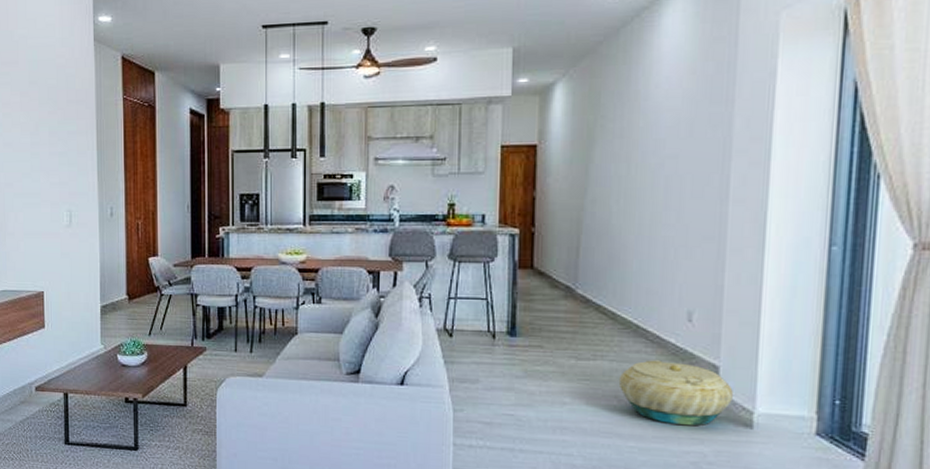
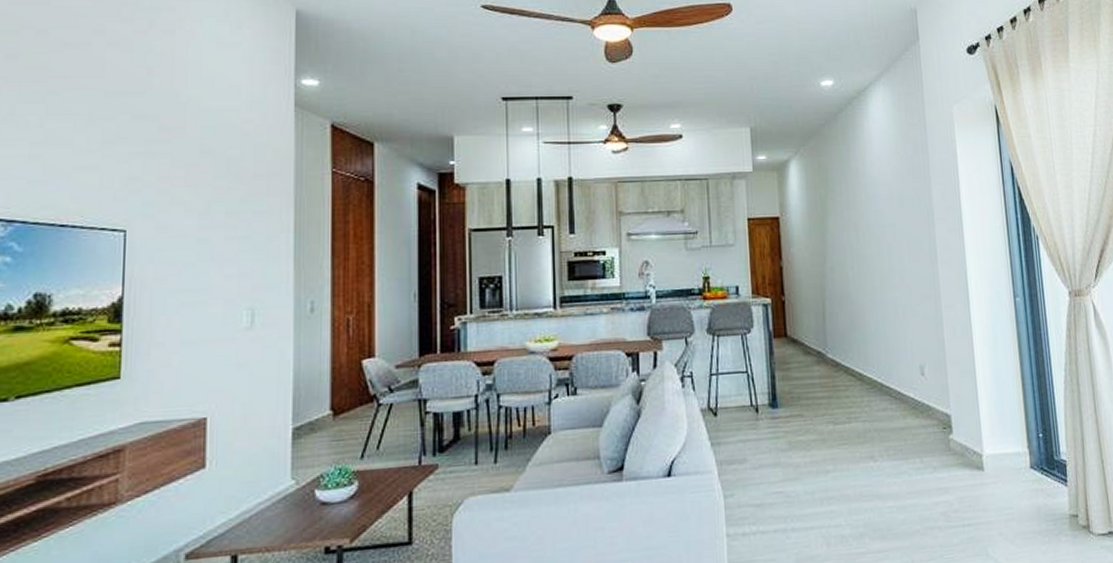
basket: present [618,360,733,426] -> none [872,415,965,478]

